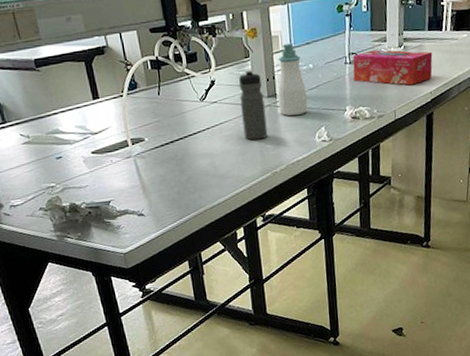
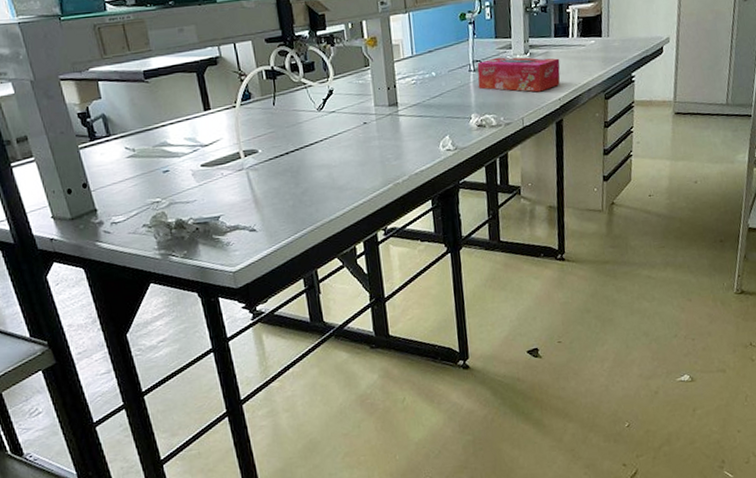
water bottle: present [238,69,268,141] -> none [358,78,389,151]
soap bottle: present [278,43,308,117] -> none [399,51,431,126]

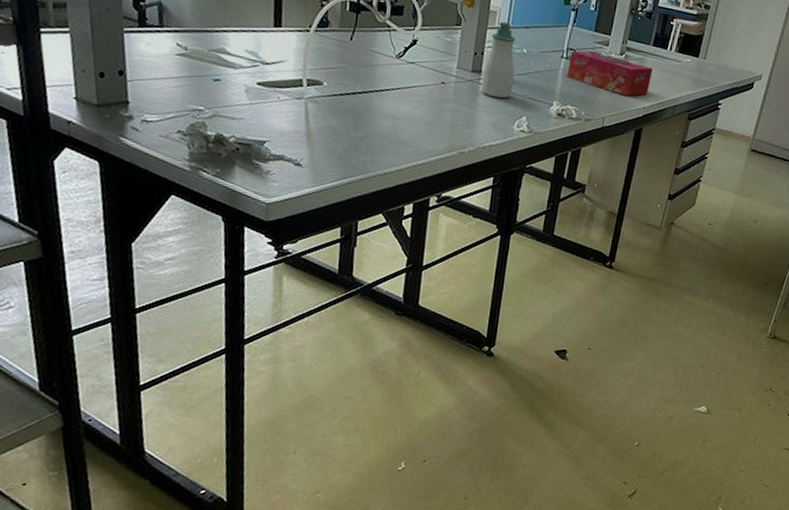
soap bottle: none [399,51,431,126] -> present [481,21,515,99]

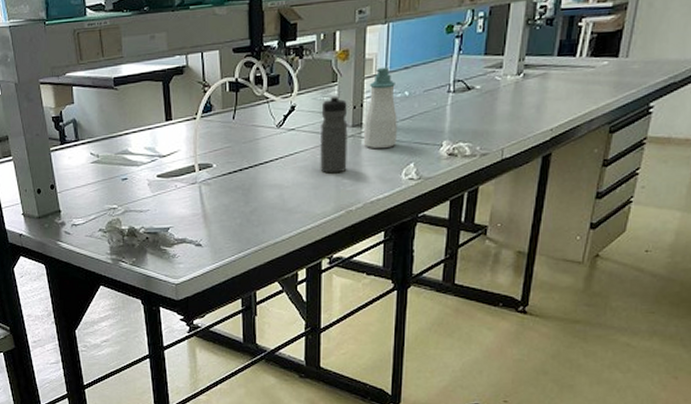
water bottle: none [436,38,469,114] -> present [320,95,348,174]
tissue box: present [566,50,653,97] -> none [456,77,560,120]

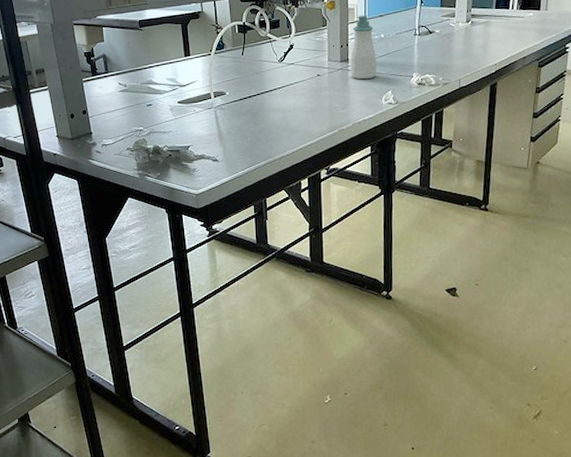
water bottle: present [320,95,348,174] -> none [315,37,338,100]

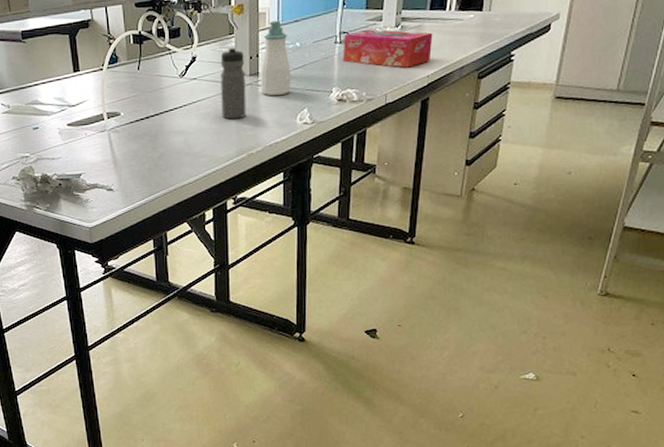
water bottle: none [315,37,338,100] -> present [220,46,246,120]
tissue box: none [421,24,499,57] -> present [342,29,433,68]

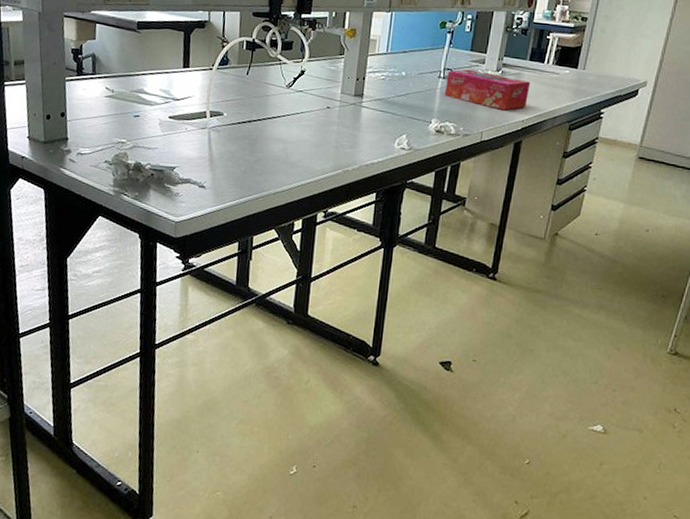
water bottle: present [220,46,246,120] -> none [323,66,351,136]
soap bottle: present [260,20,291,96] -> none [363,48,394,119]

